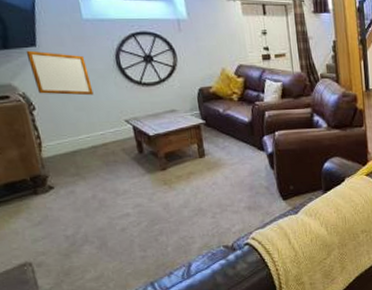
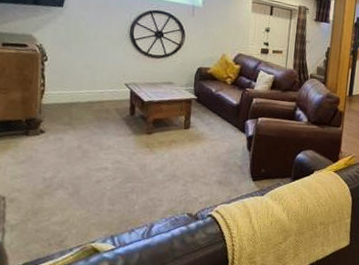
writing board: present [25,50,94,96] -> none [52,9,103,57]

